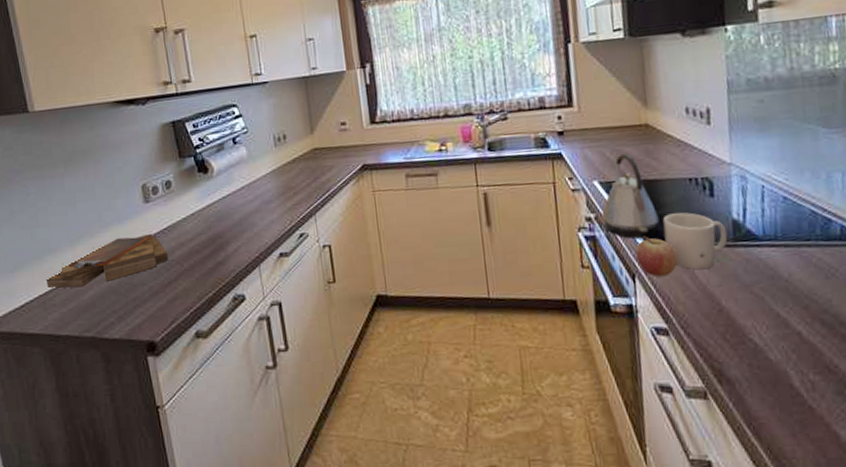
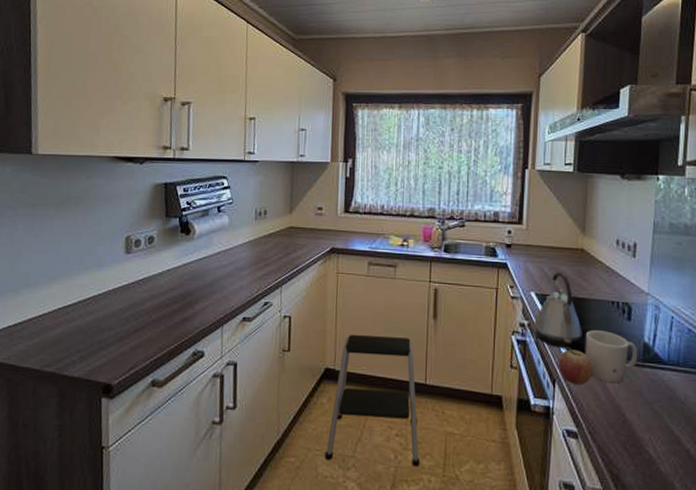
clipboard: present [45,234,169,289] -> none [17,283,139,323]
step stool: none [390,251,496,391] -> present [325,335,420,467]

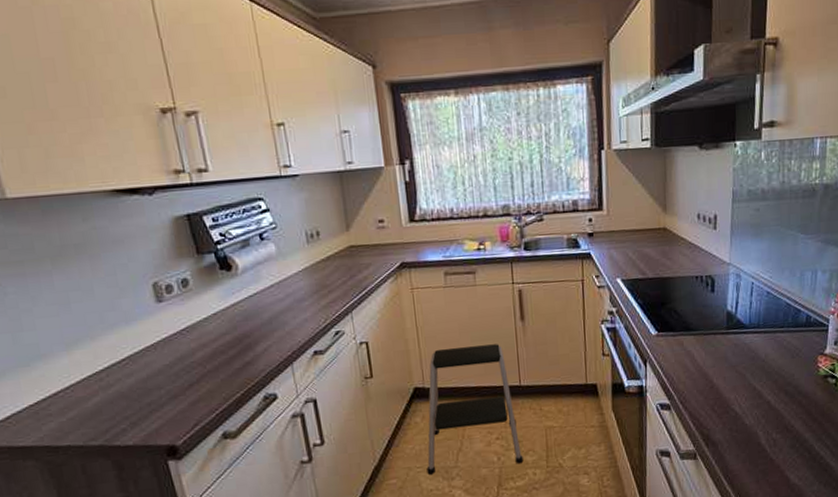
kettle: present [534,271,582,348] -> none [622,253,669,329]
fruit: present [559,347,594,385] -> none [649,326,683,361]
mug: present [585,330,638,382] -> none [672,305,722,354]

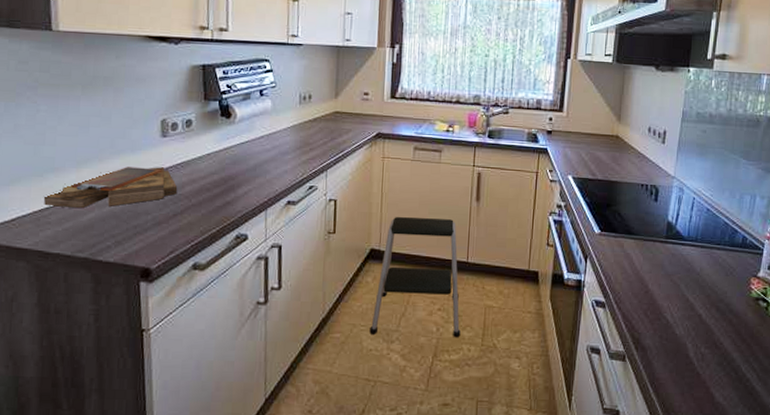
clipboard: none [36,335,189,398] -> present [43,167,178,208]

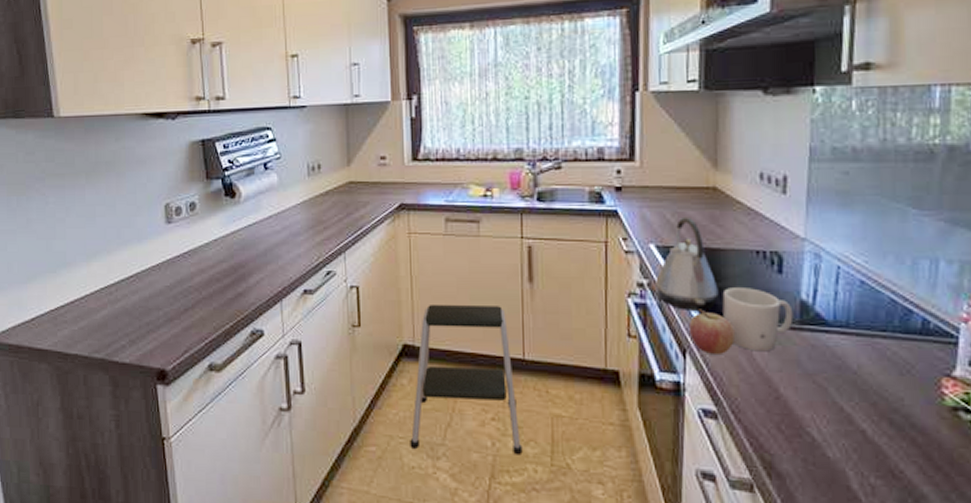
clipboard: present [43,167,178,208] -> none [58,257,187,305]
kettle: none [570,156,614,227] -> present [655,216,719,311]
fruit: none [591,226,623,260] -> present [690,309,736,354]
mug: none [615,210,662,257] -> present [722,288,794,350]

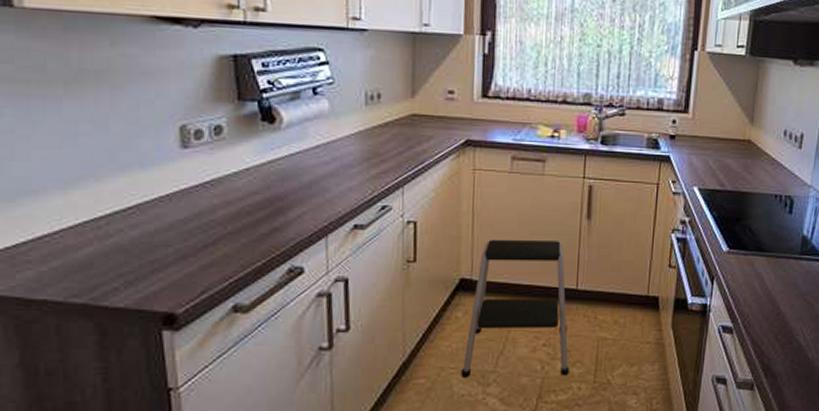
kettle: present [655,216,719,311] -> none [695,164,744,244]
fruit: present [690,309,736,354] -> none [718,243,753,280]
mug: present [722,288,794,350] -> none [745,225,797,276]

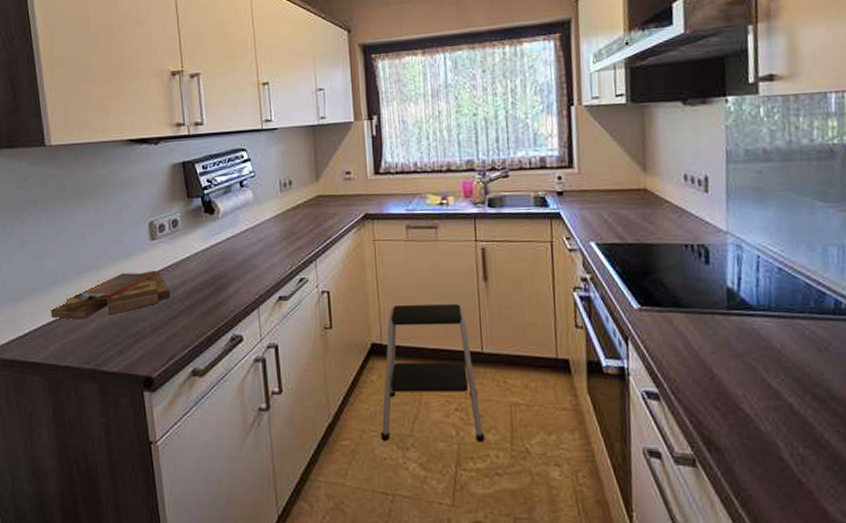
clipboard: none [17,186,207,241] -> present [50,271,171,319]

